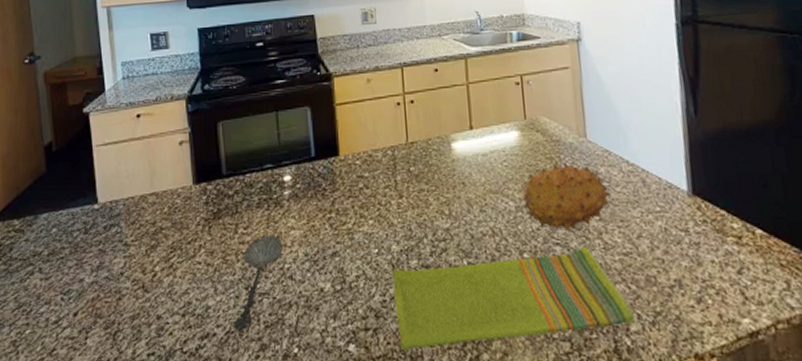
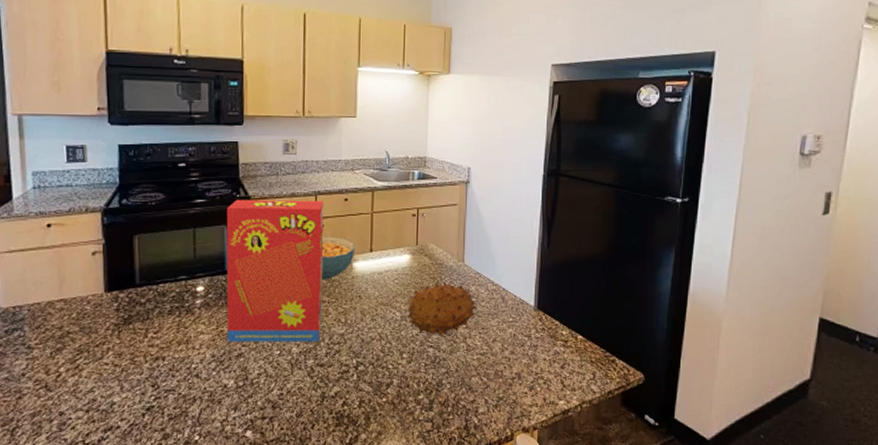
spoon: present [234,235,283,333] -> none [138,339,191,425]
cereal box: none [308,73,423,239] -> present [226,199,325,342]
dish towel: present [392,247,635,350] -> none [290,349,482,434]
cereal bowl: none [414,113,453,164] -> present [322,236,356,279]

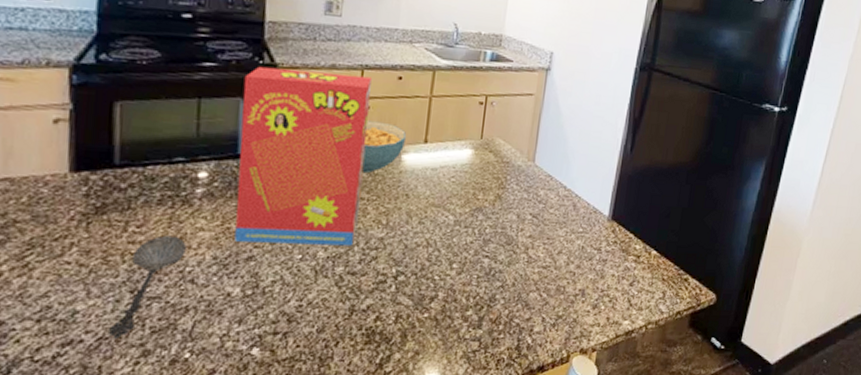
spoon: none [138,339,191,425] -> present [109,235,187,339]
fruit: present [407,282,476,336] -> none [463,183,544,245]

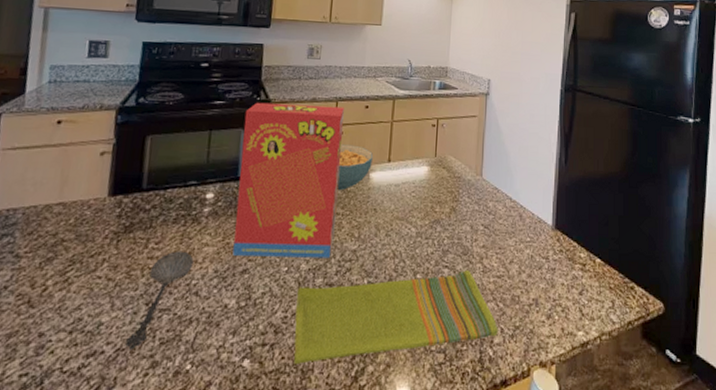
dish towel: none [310,260,540,352] -> present [293,270,498,364]

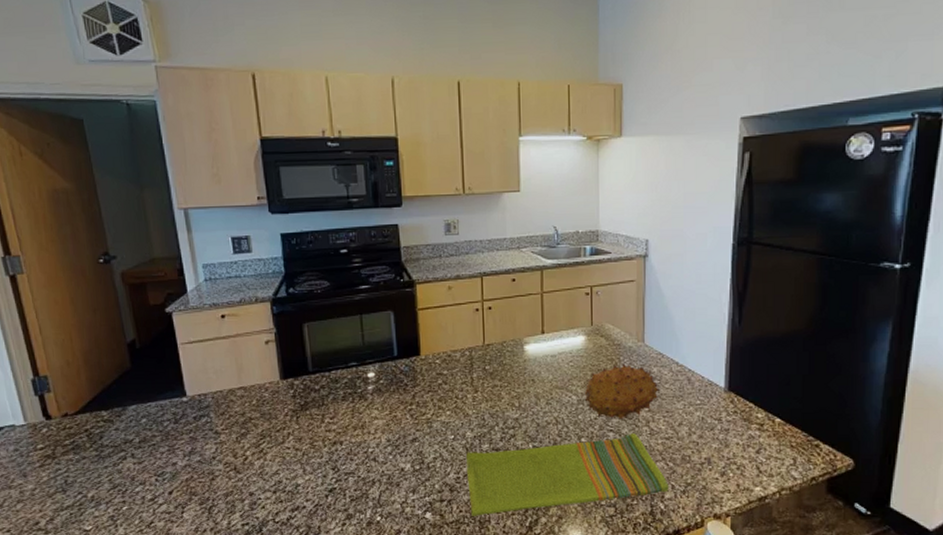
spoon: present [125,251,194,350] -> none [322,424,367,505]
cereal box: present [232,102,344,259] -> none [391,282,495,427]
cereal bowl: present [337,144,374,190] -> none [491,319,526,363]
fruit: none [423,196,494,255] -> present [584,363,659,420]

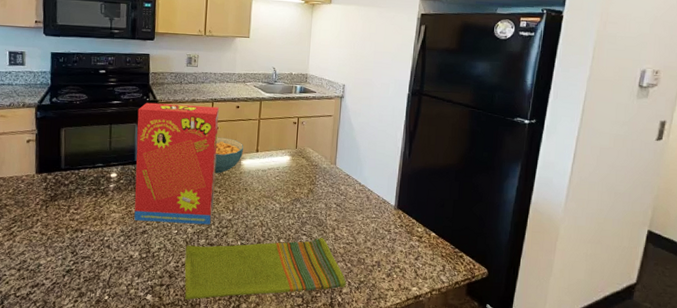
cereal box: none [391,282,495,427] -> present [134,102,219,225]
cereal bowl: none [491,319,526,363] -> present [215,137,244,173]
fruit: present [584,363,659,420] -> none [285,181,345,226]

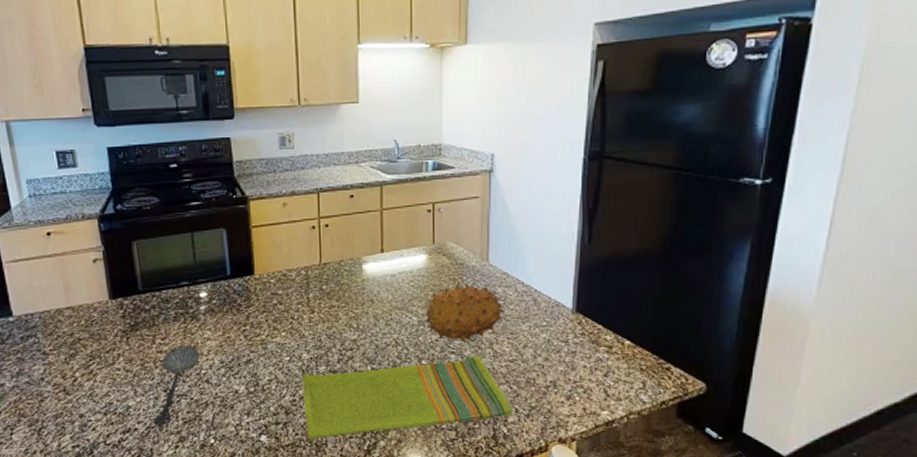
spoon: none [59,215,105,284] -> present [154,345,200,428]
cereal box: present [134,102,219,225] -> none [223,198,332,348]
cereal bowl: present [215,137,244,173] -> none [328,237,365,283]
fruit: none [285,181,345,226] -> present [425,283,504,341]

